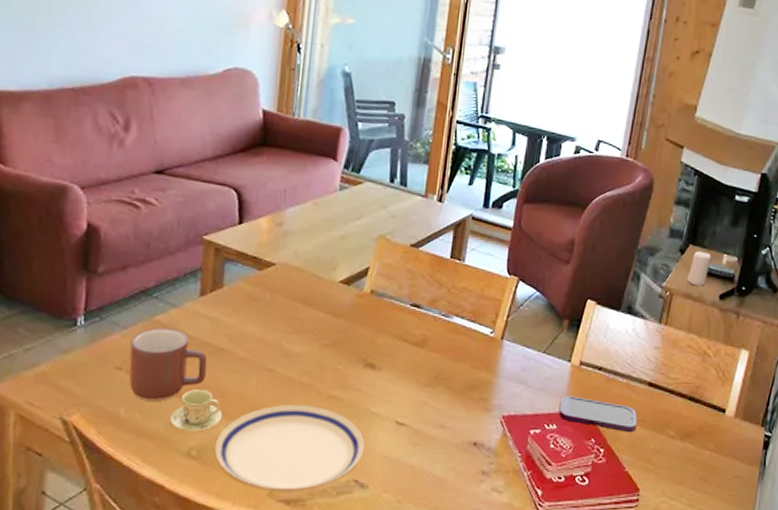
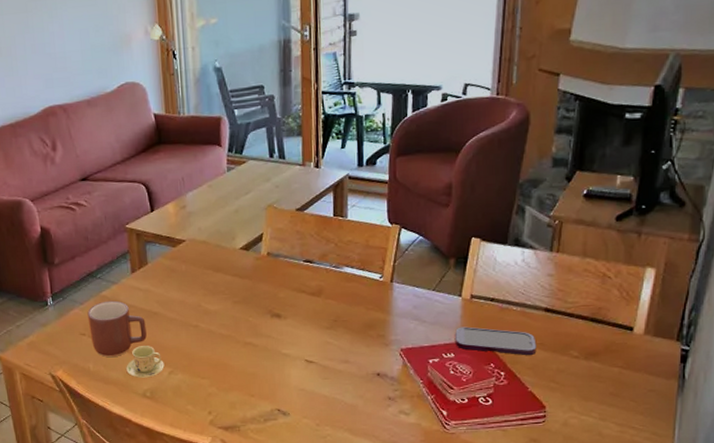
plate: present [215,404,365,492] -> none [163,351,282,421]
candle: present [687,251,712,287] -> none [577,176,603,211]

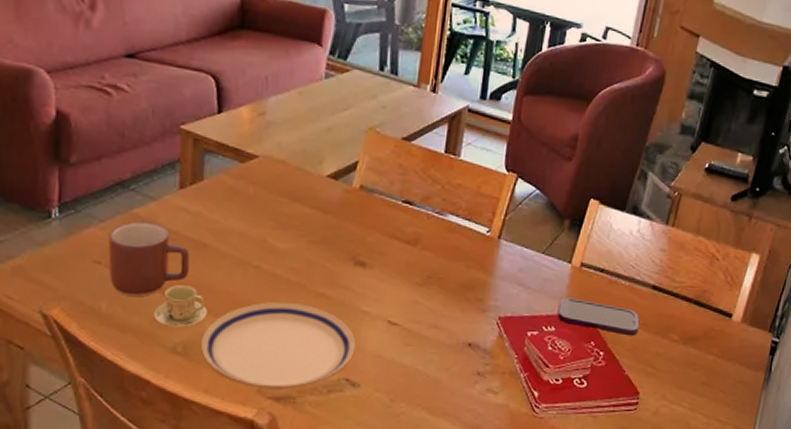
plate: none [163,351,282,421] -> present [201,301,356,389]

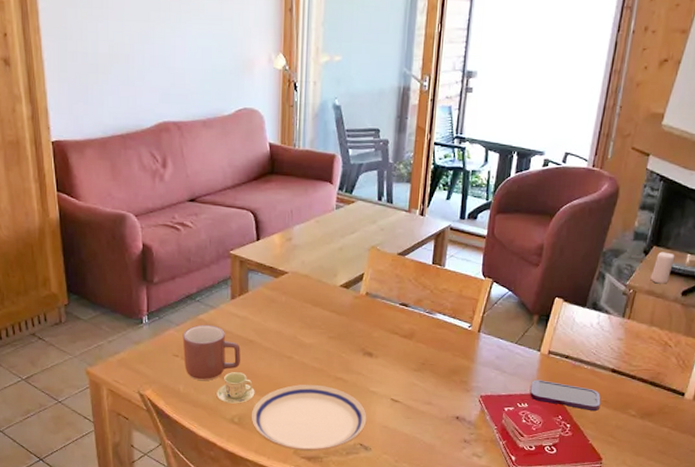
candle: none [697,149,725,187] -> present [650,252,675,284]

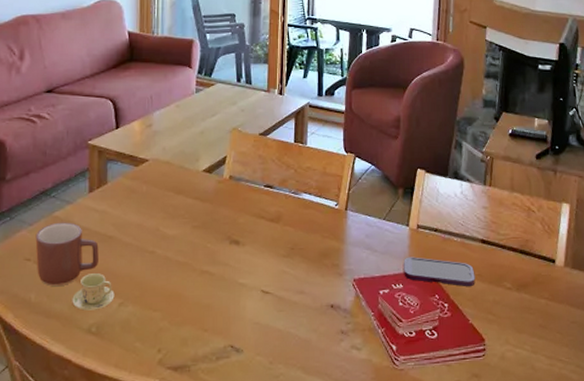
plate: present [252,384,367,451] -> none [111,280,237,360]
candle: present [650,252,675,284] -> none [504,117,524,149]

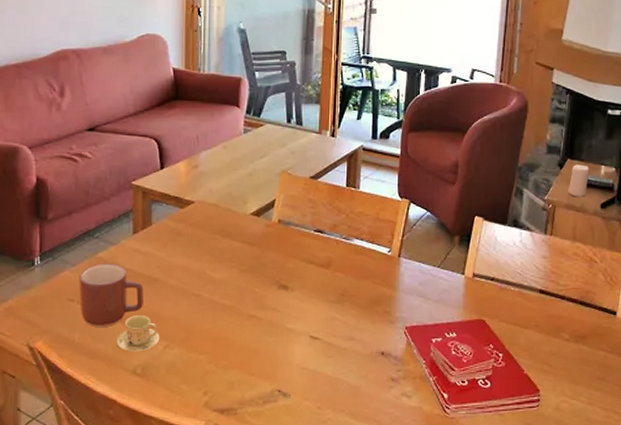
mobile phone: present [404,257,475,286] -> none [458,305,532,336]
candle: none [504,117,524,149] -> present [568,164,590,197]

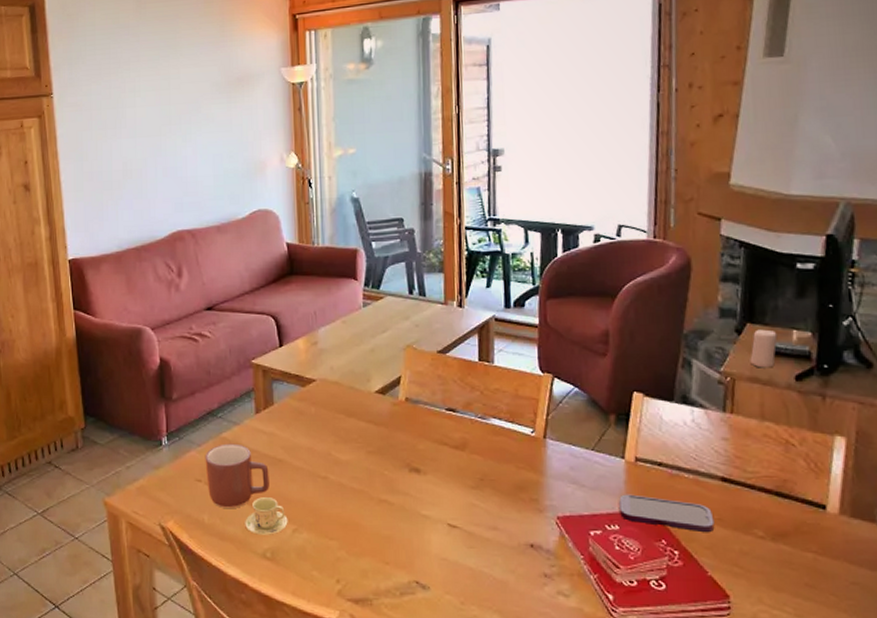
mobile phone: none [458,305,532,336] -> present [619,494,715,532]

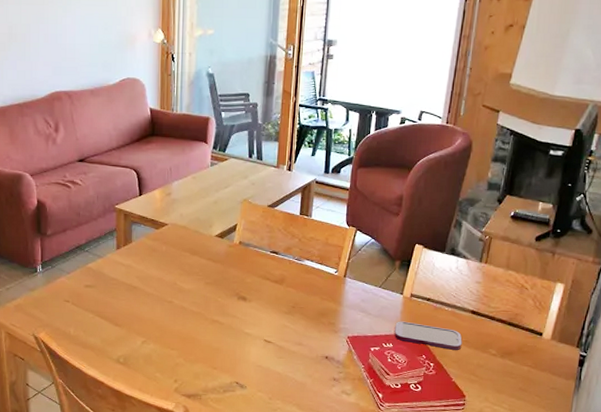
mug: present [205,443,269,509] -> none [73,272,125,325]
cup and saucer: present [245,497,288,535] -> none [104,316,139,345]
candle: present [750,329,778,368] -> none [505,200,528,230]

